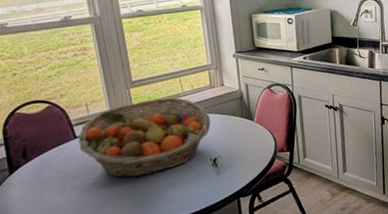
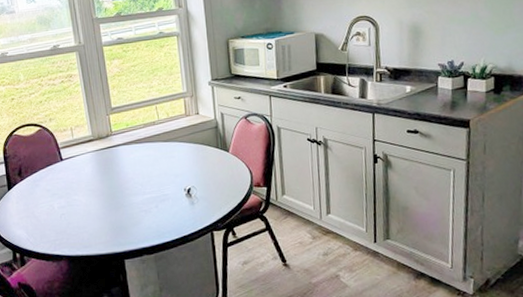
fruit basket: present [78,97,211,178] -> none [64,124,186,202]

